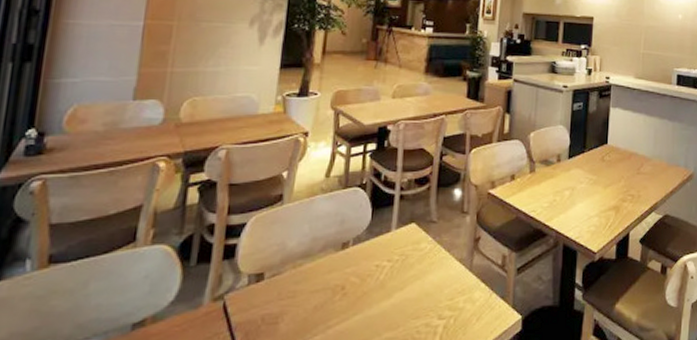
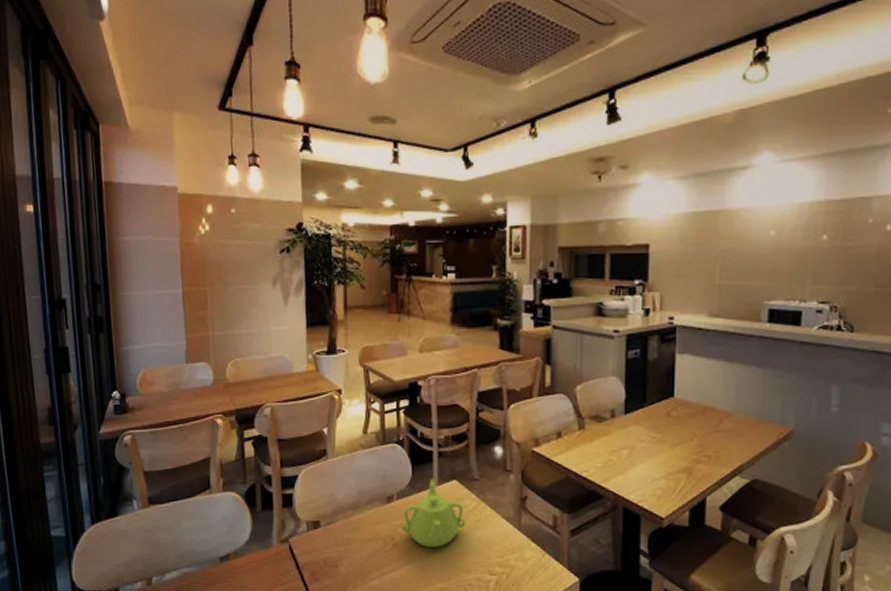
teapot: none [354,222,420,295] -> present [402,478,466,547]

